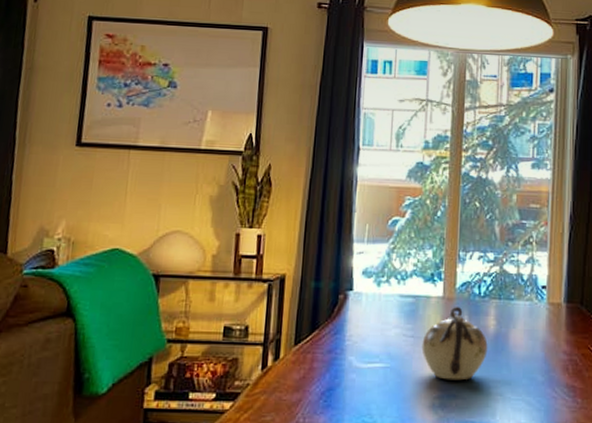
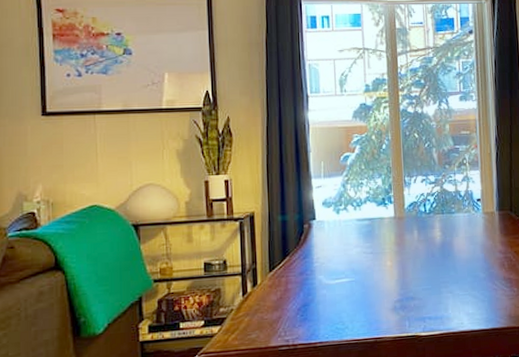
teapot: present [421,306,488,381] -> none [380,223,437,286]

